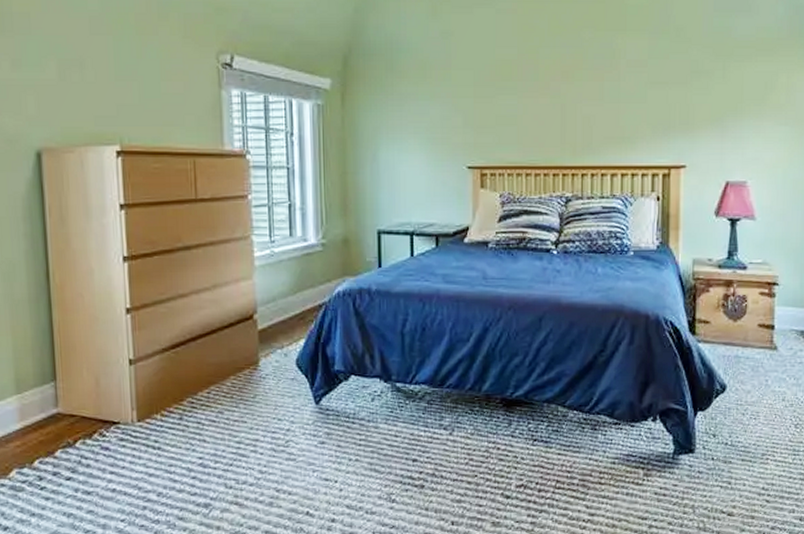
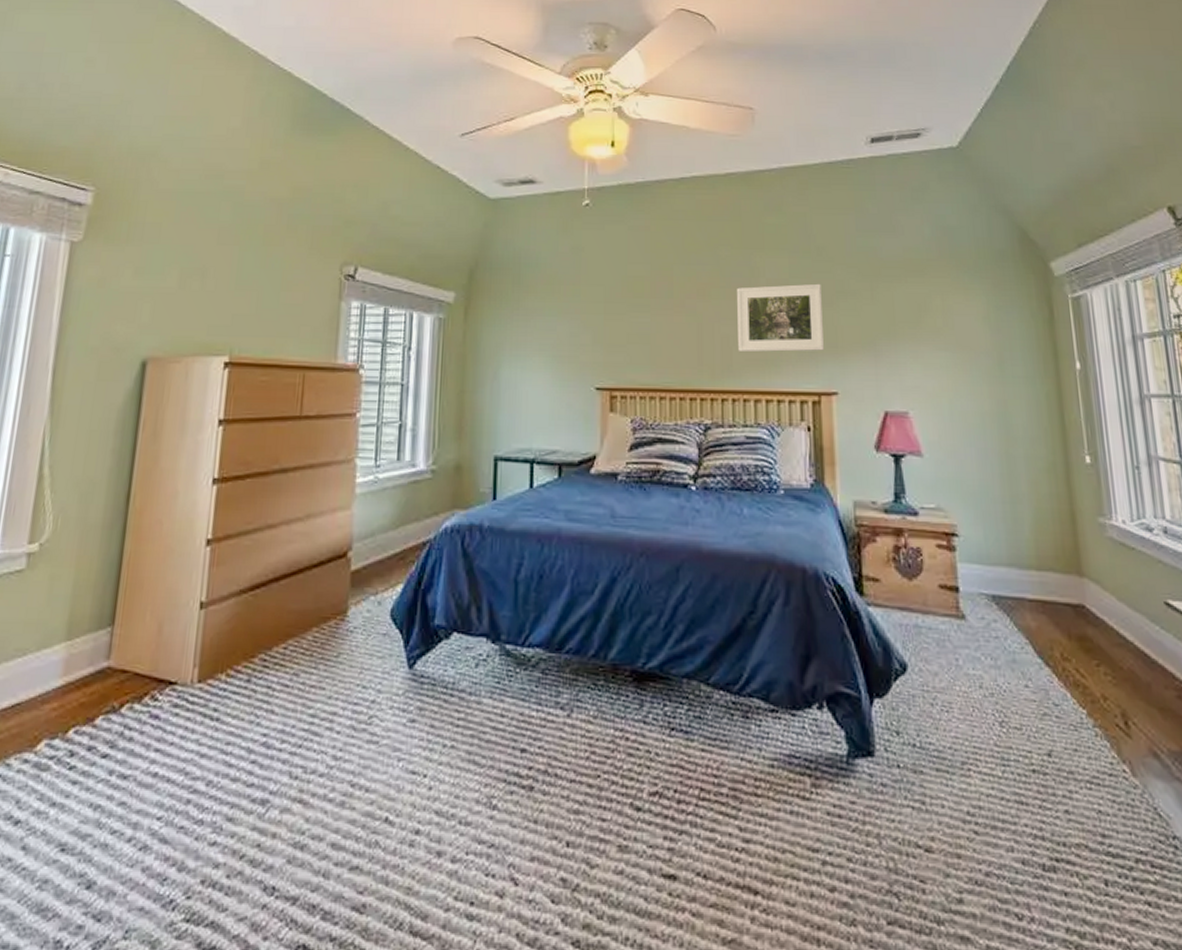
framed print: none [598,64,677,130] -> present [737,283,824,352]

